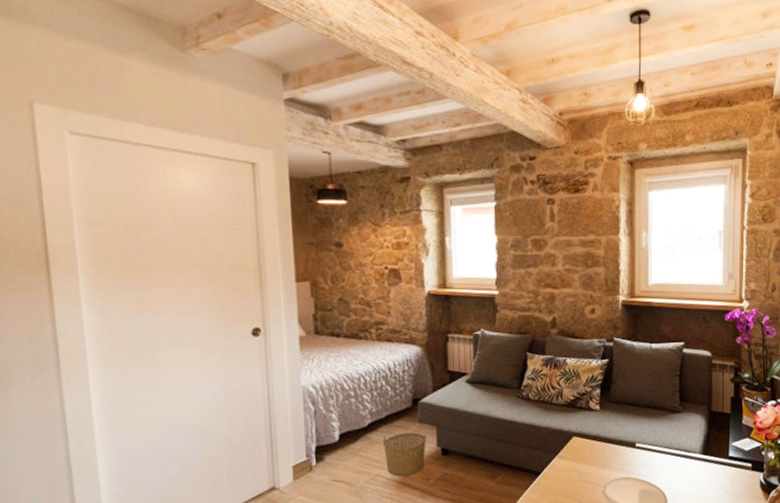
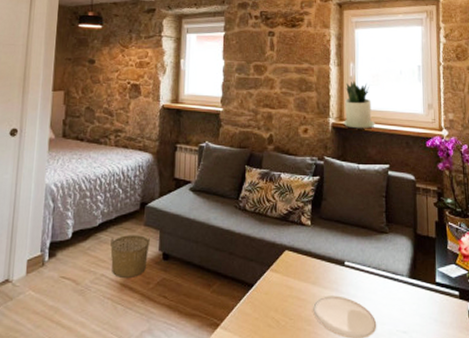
planter: none [634,252,670,306] -> present [343,80,375,129]

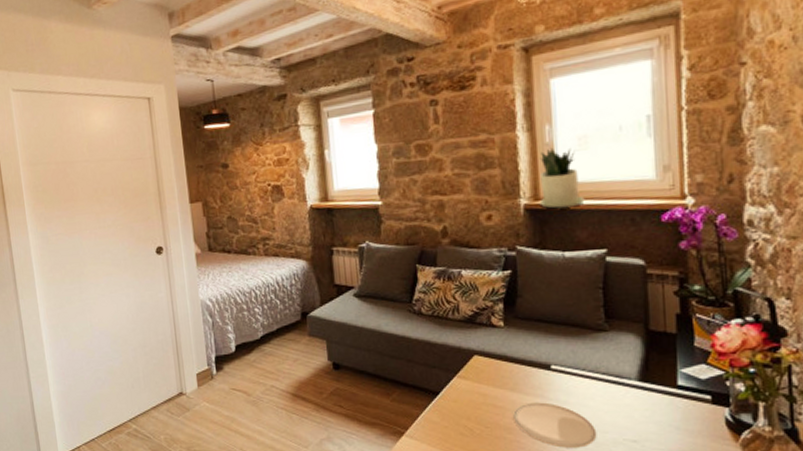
basket: present [110,235,150,277] -> none [275,346,317,388]

